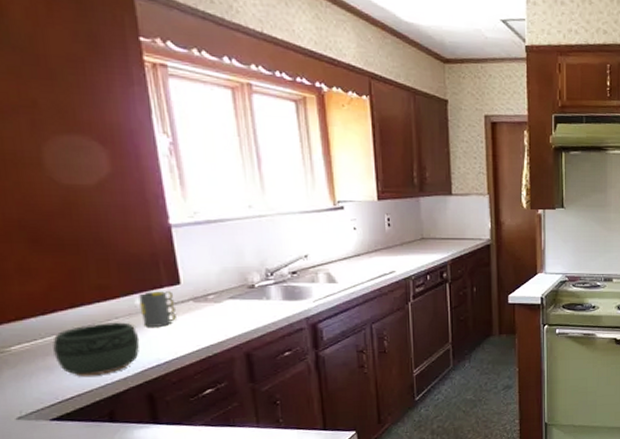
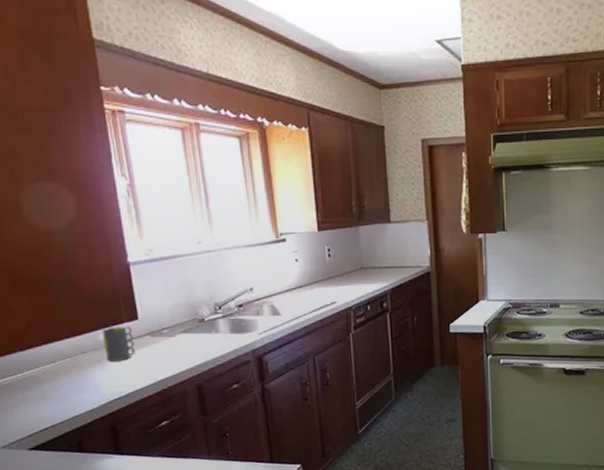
bowl: present [53,322,140,376] -> none [30,357,104,408]

